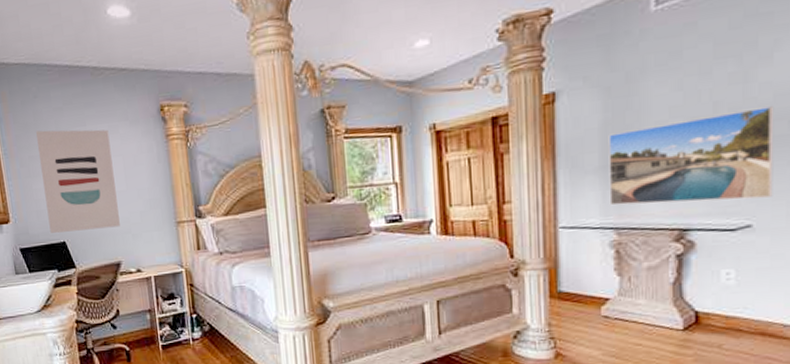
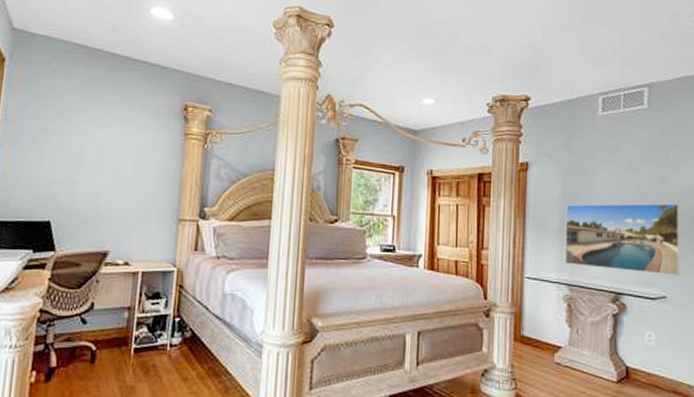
wall art: present [36,129,120,233] -> none [35,104,126,215]

